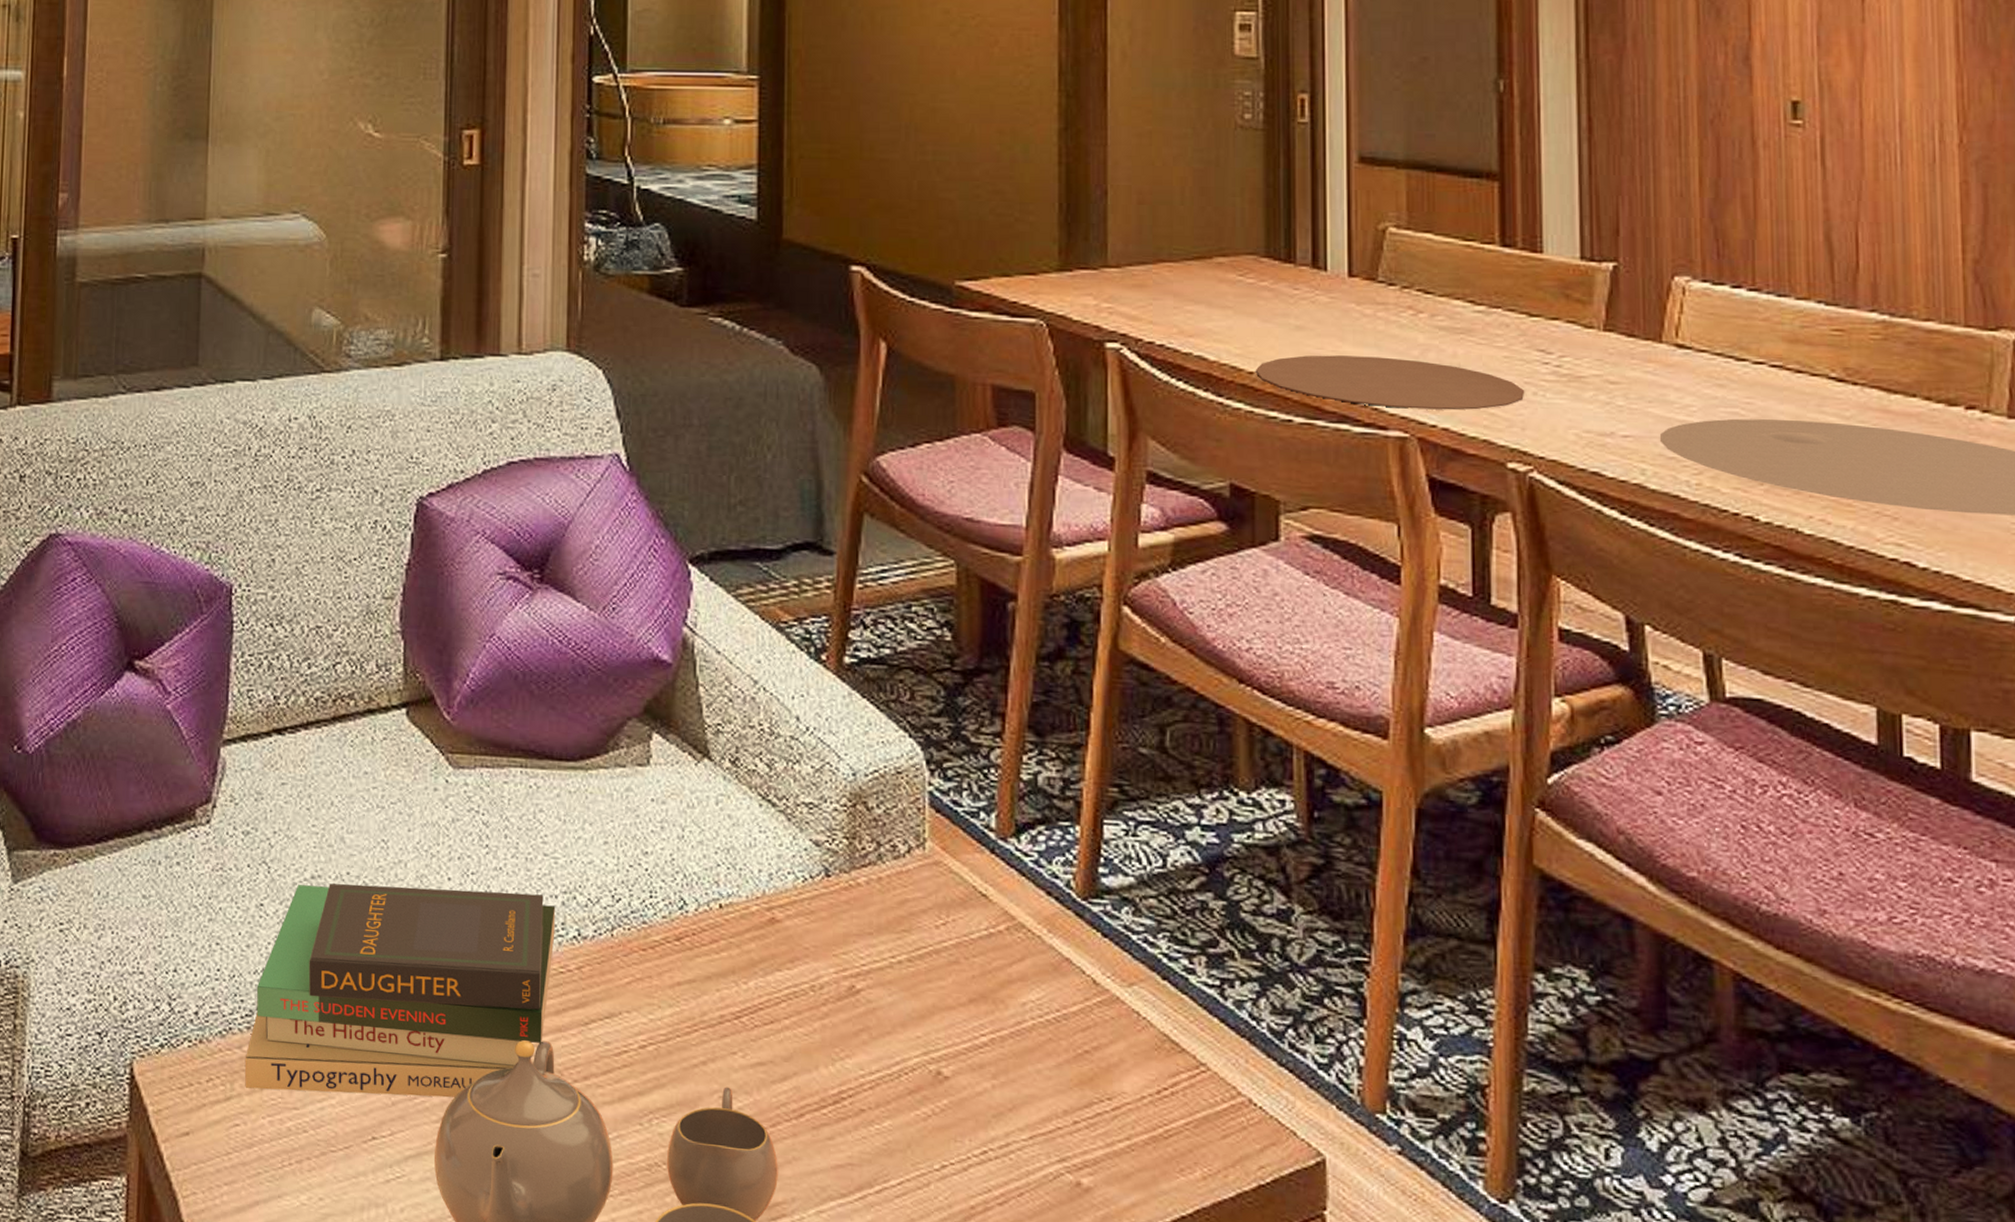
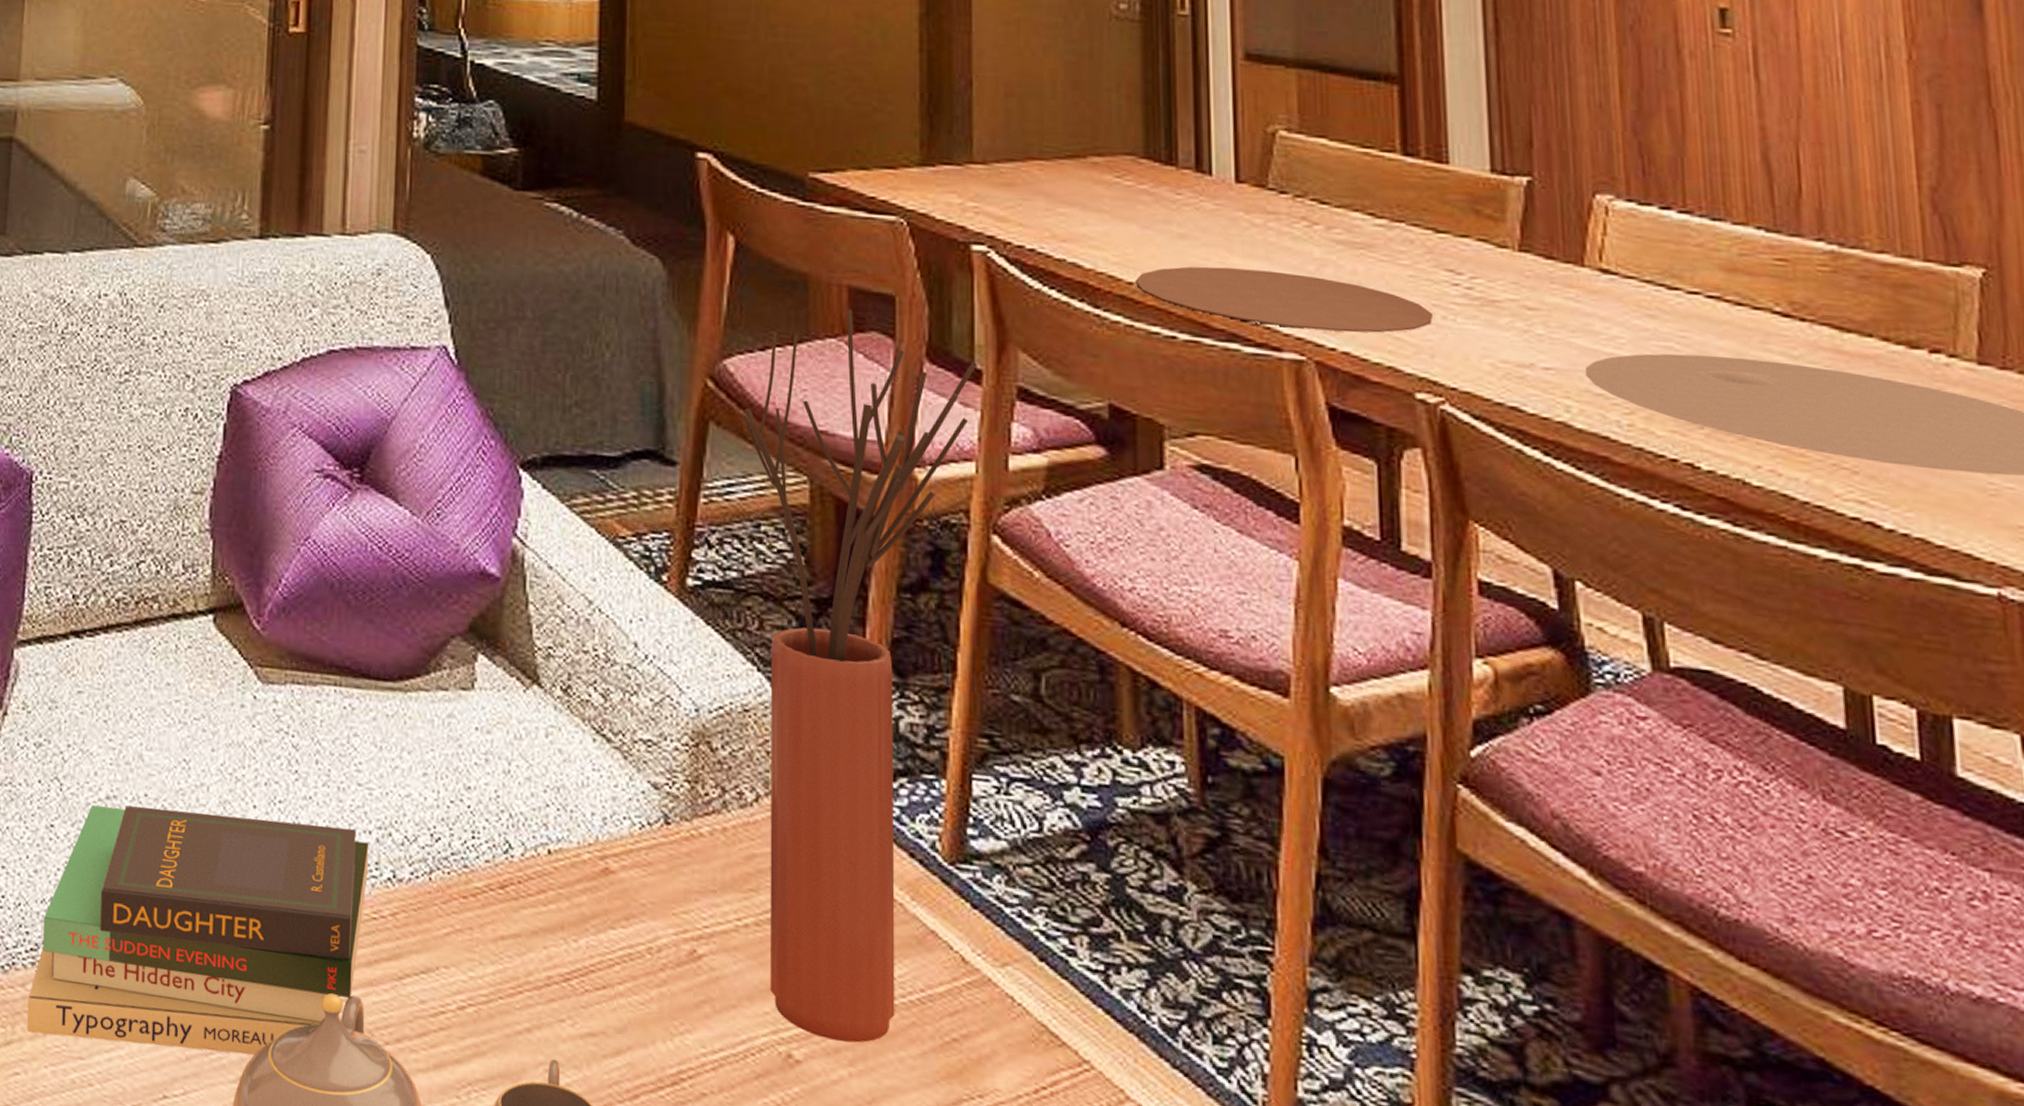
vase: none [894,405,1110,1059] -> present [742,308,977,1043]

